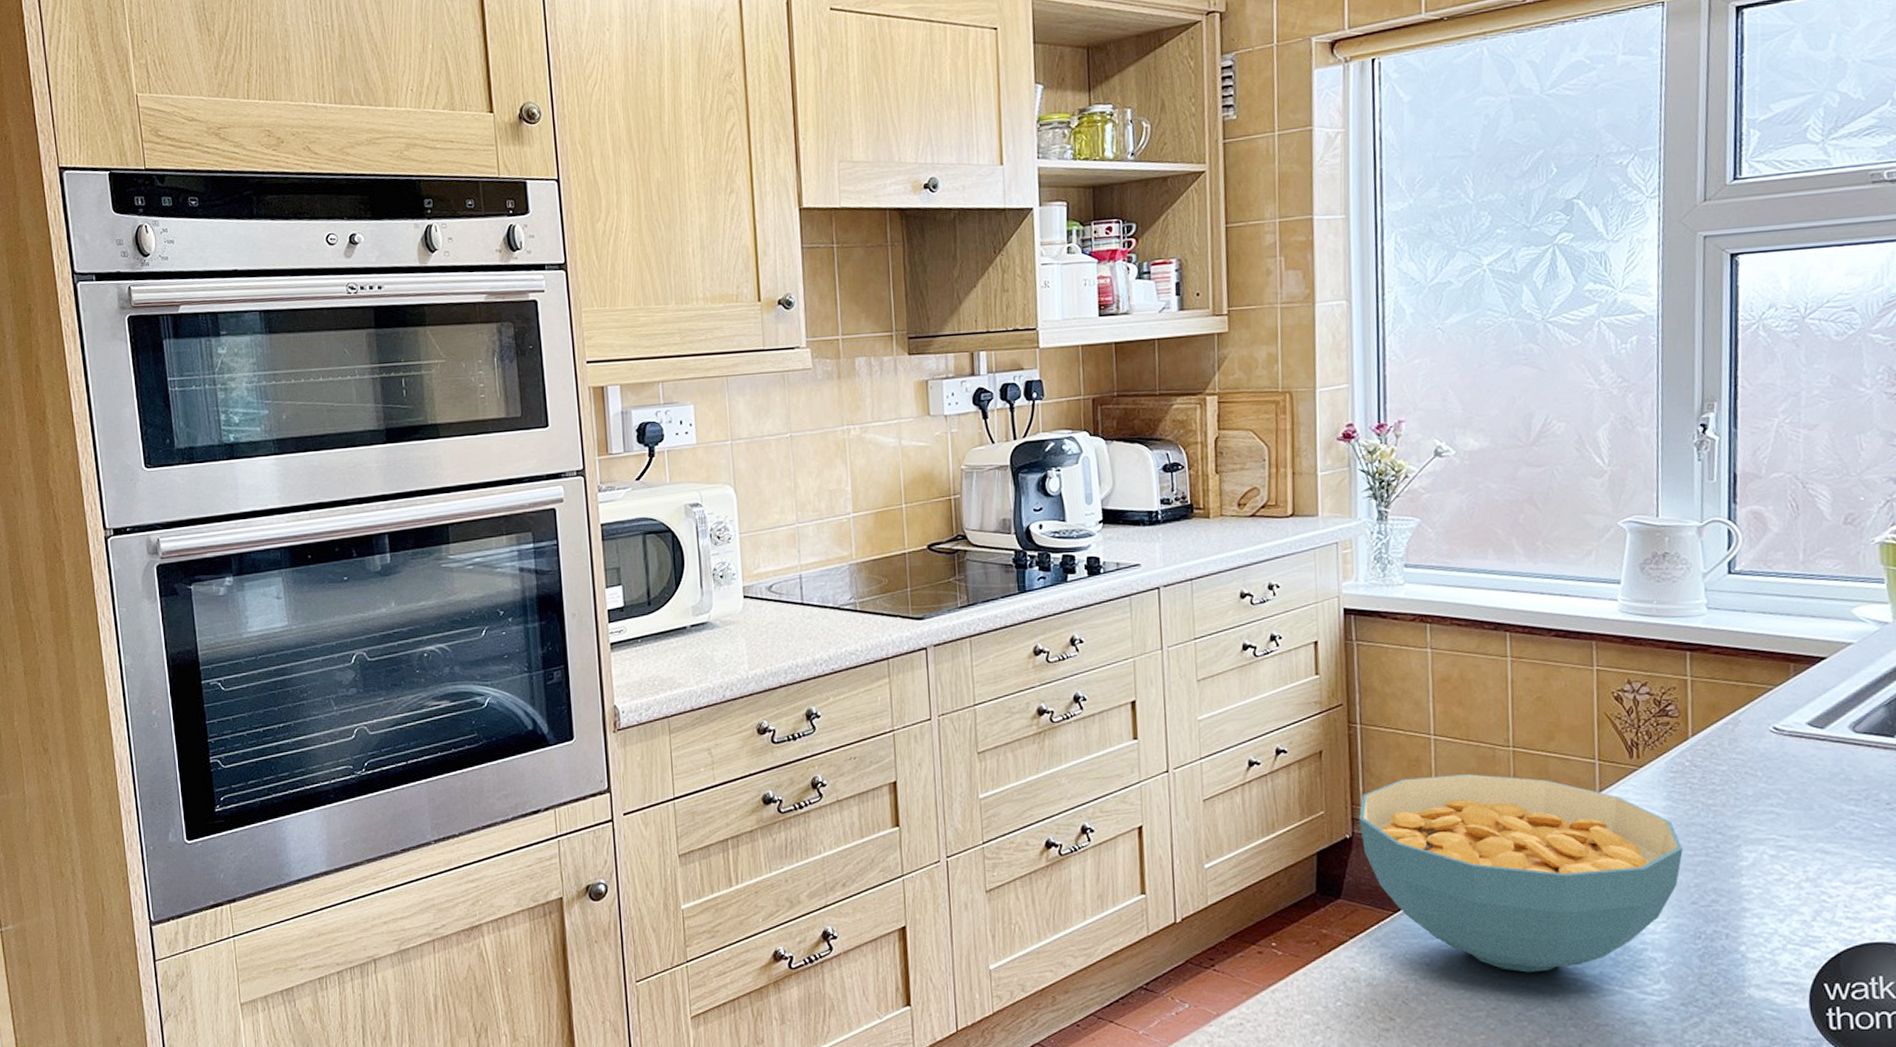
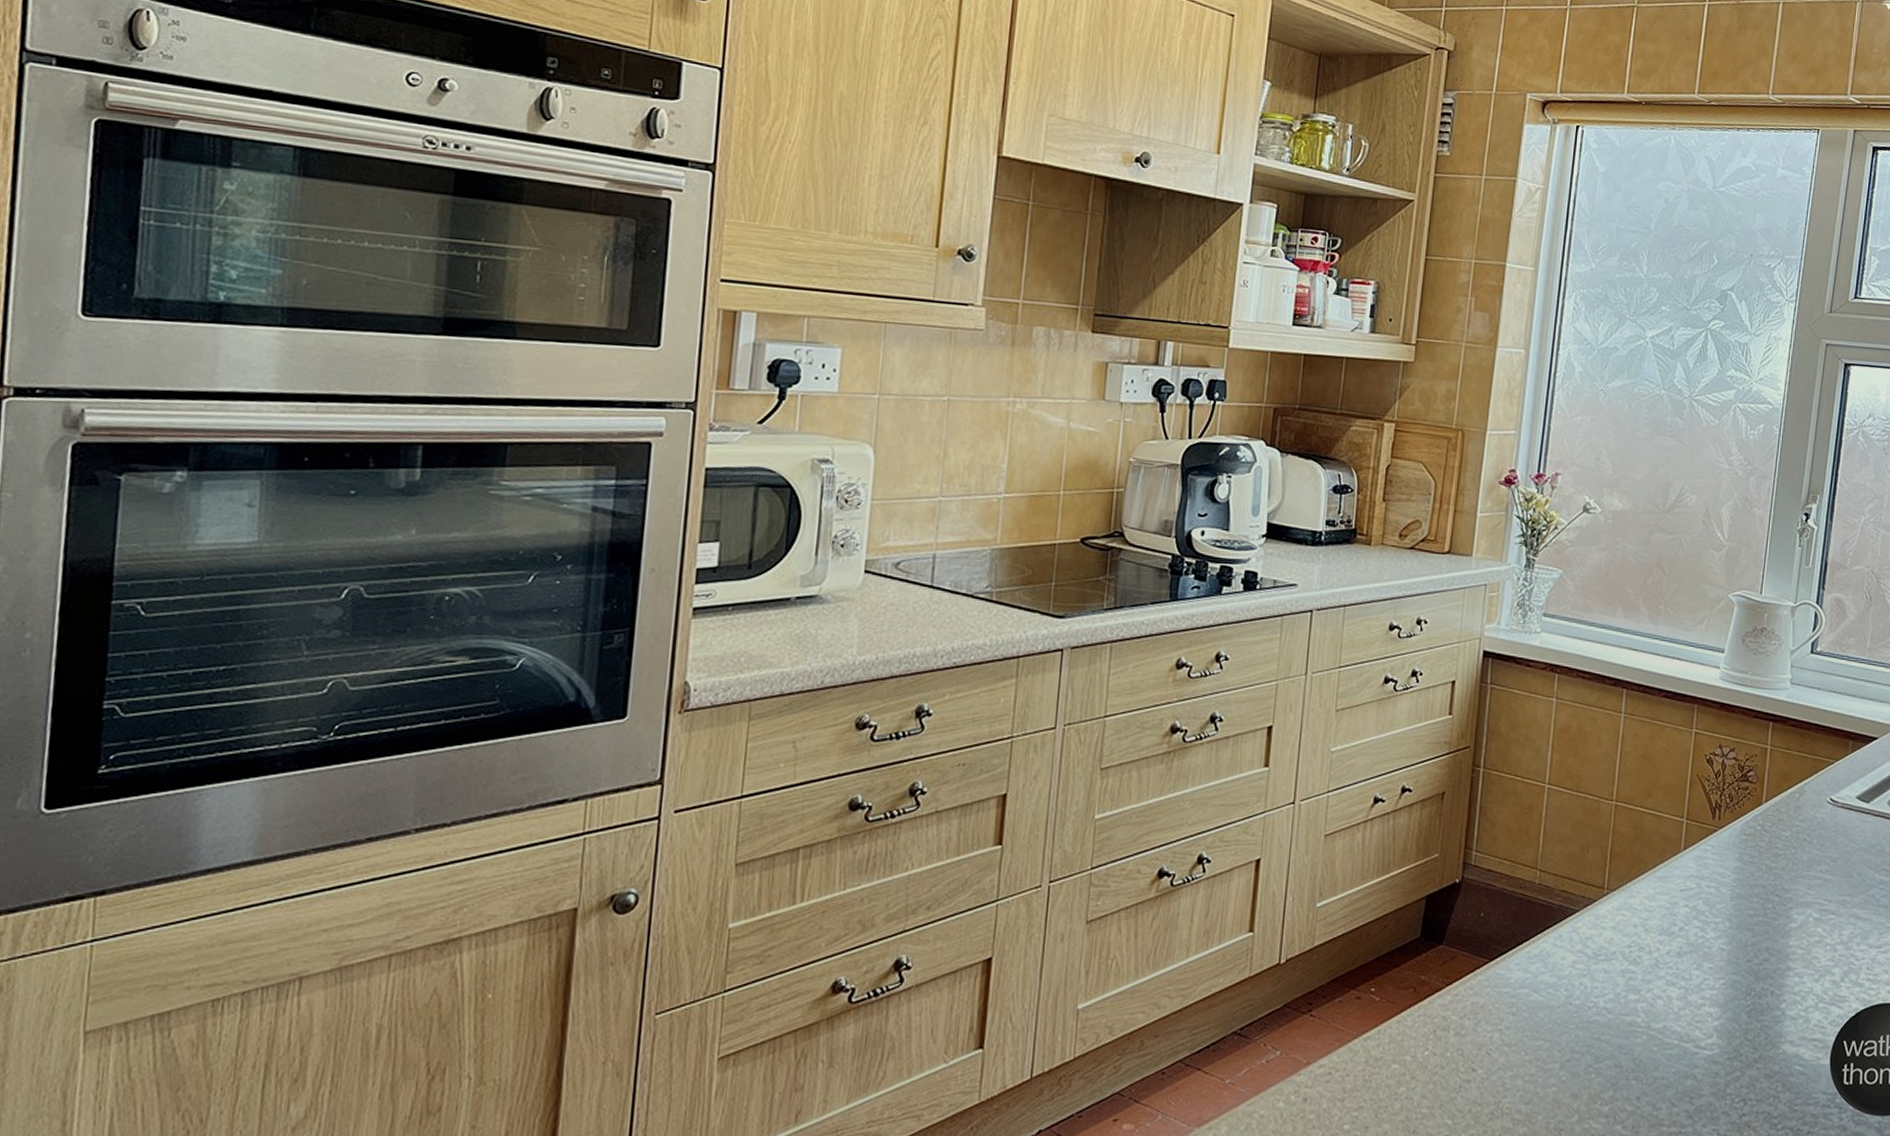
cereal bowl: present [1359,774,1683,973] -> none [1469,825,1746,1025]

